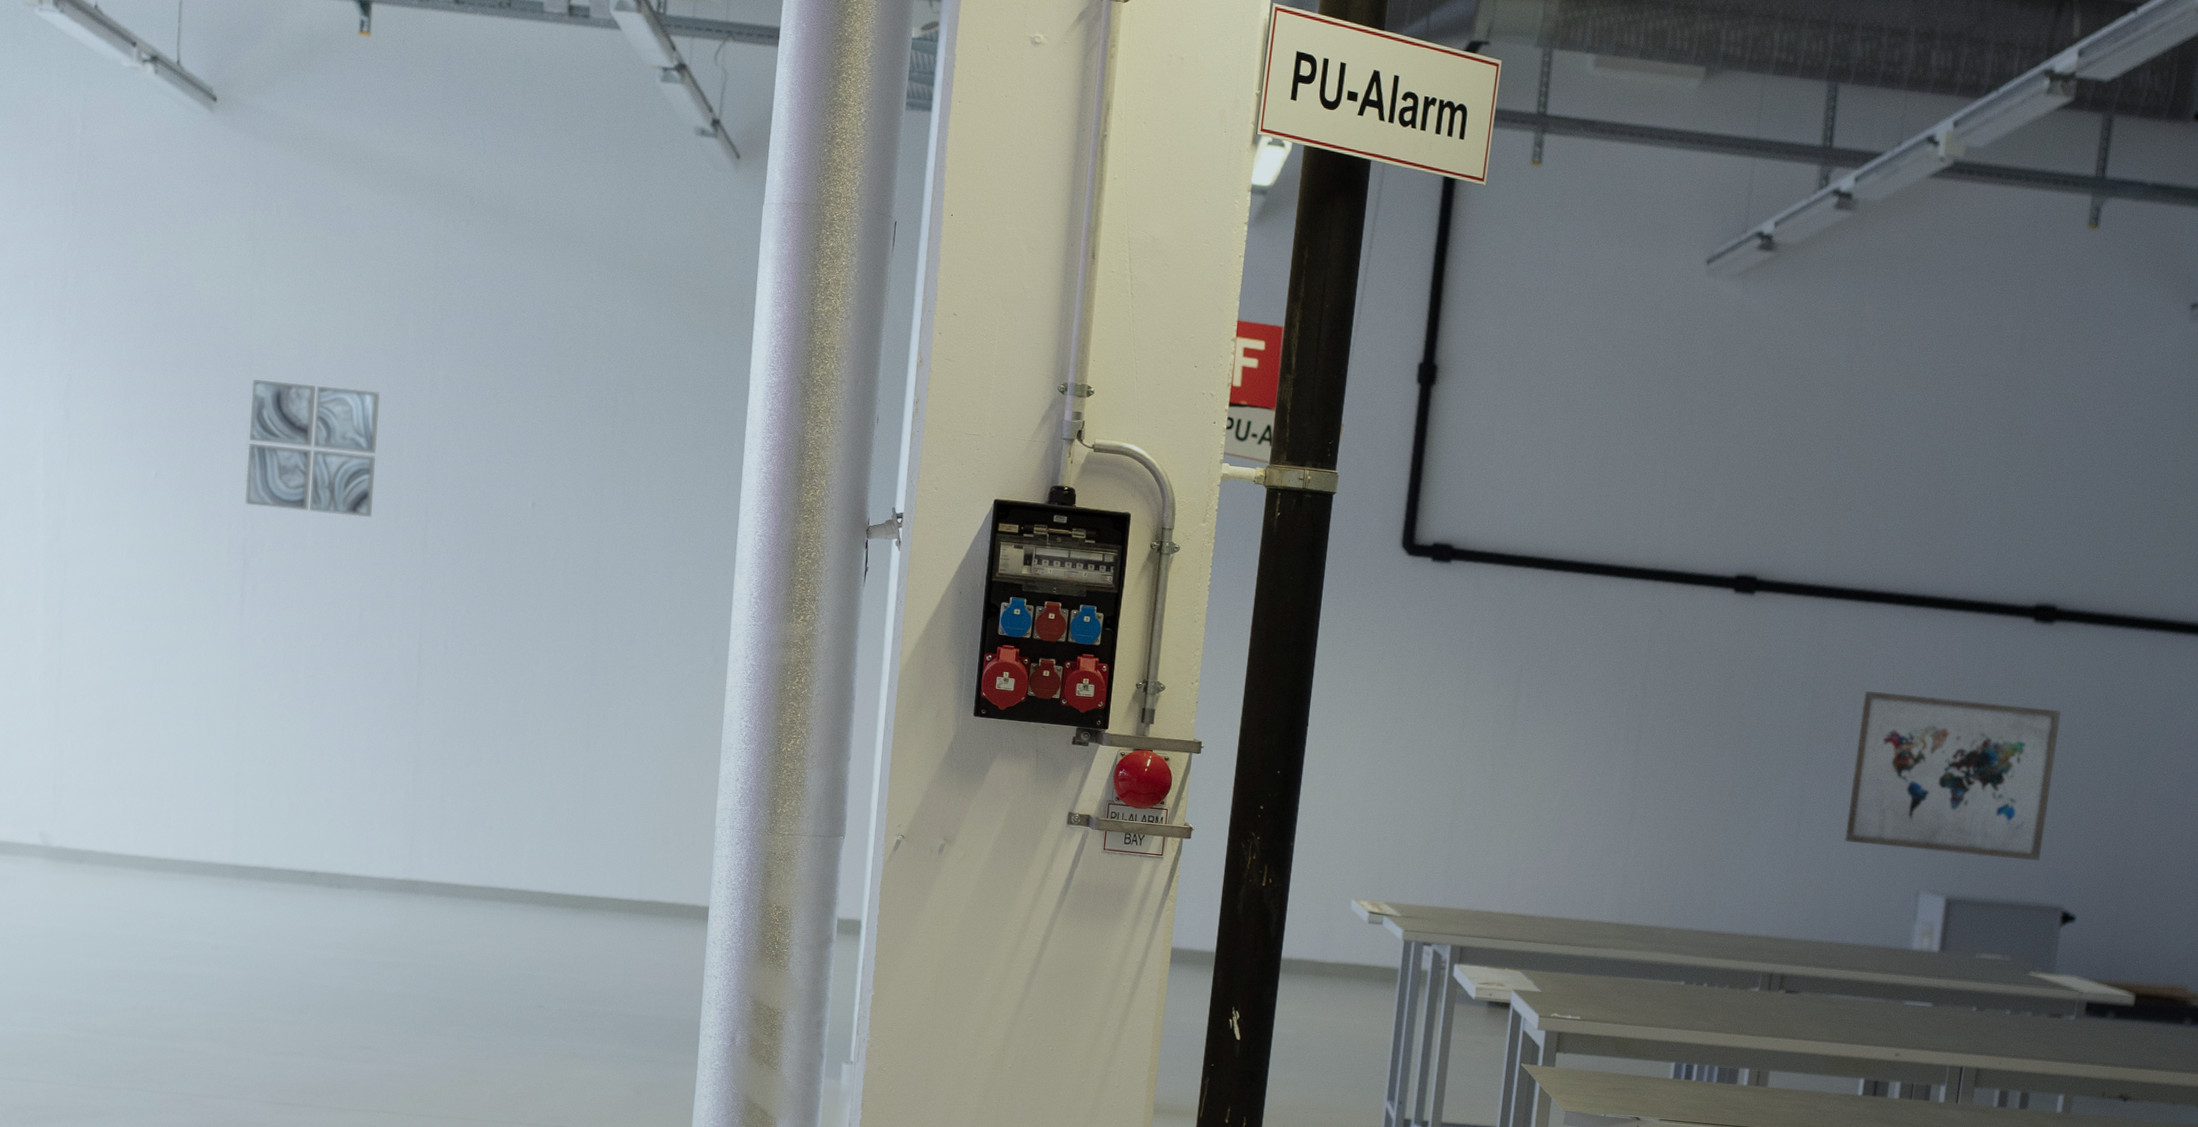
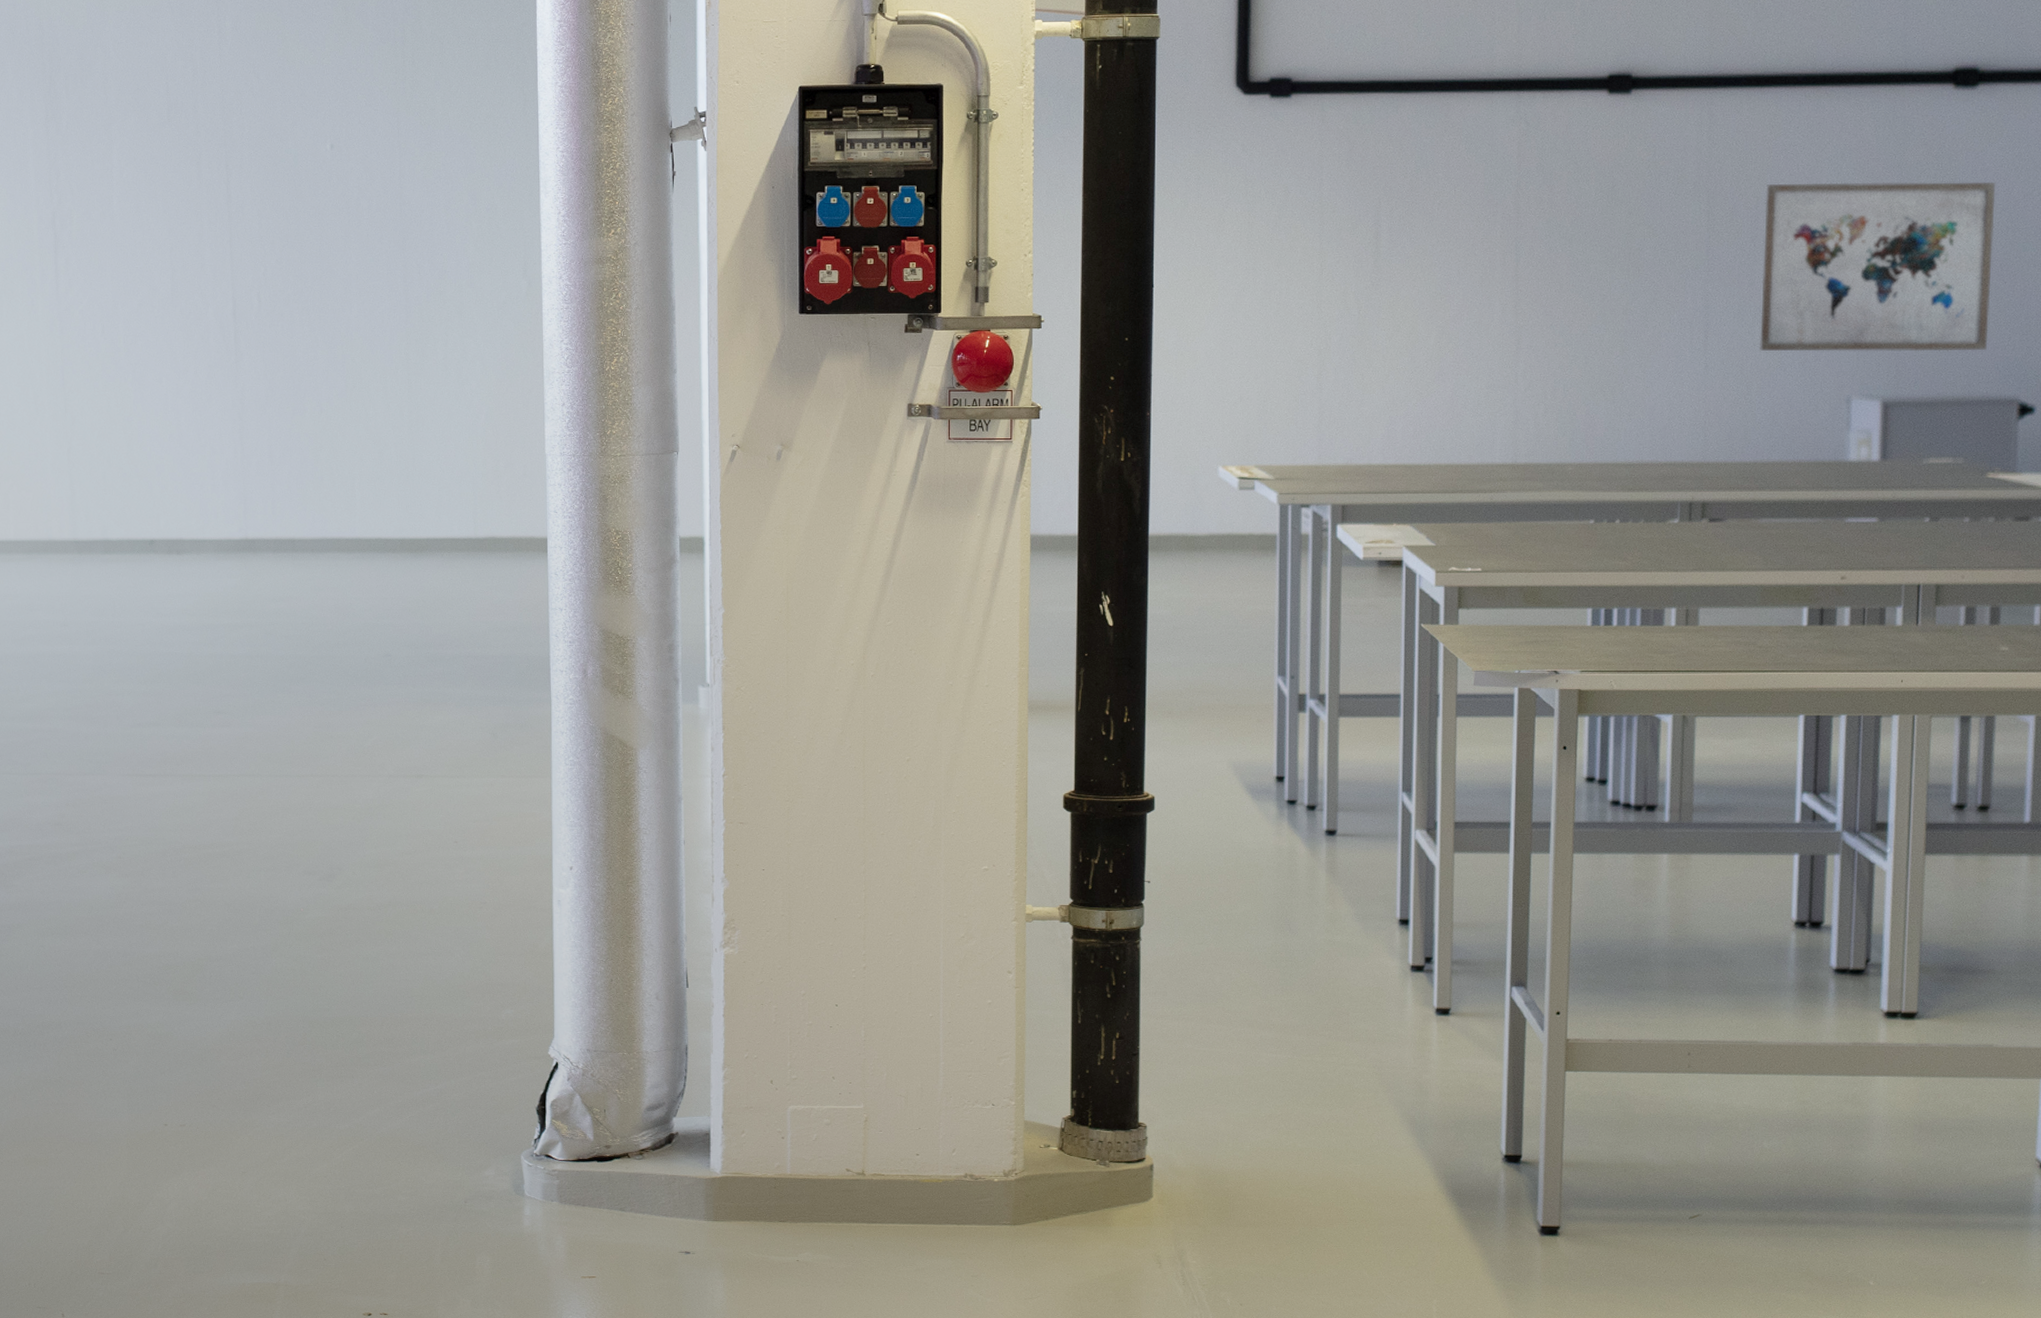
wall art: present [245,379,381,517] -> none [45,49,175,179]

